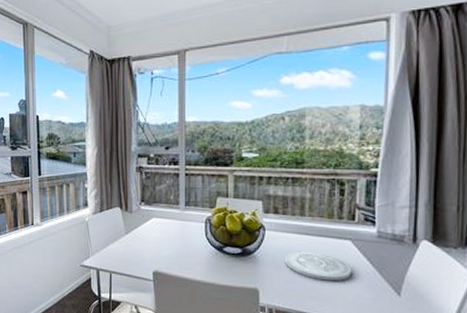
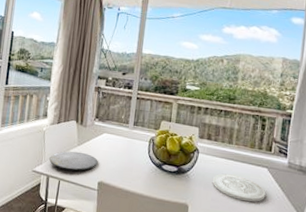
plate: none [97,240,150,262] -> present [49,151,98,171]

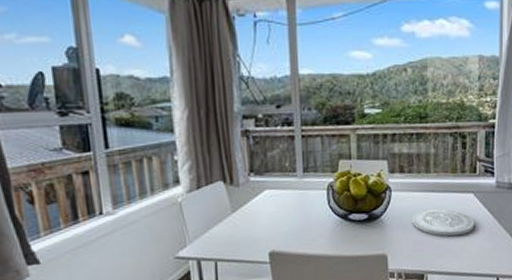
plate: present [49,151,98,171] -> none [195,220,264,247]

